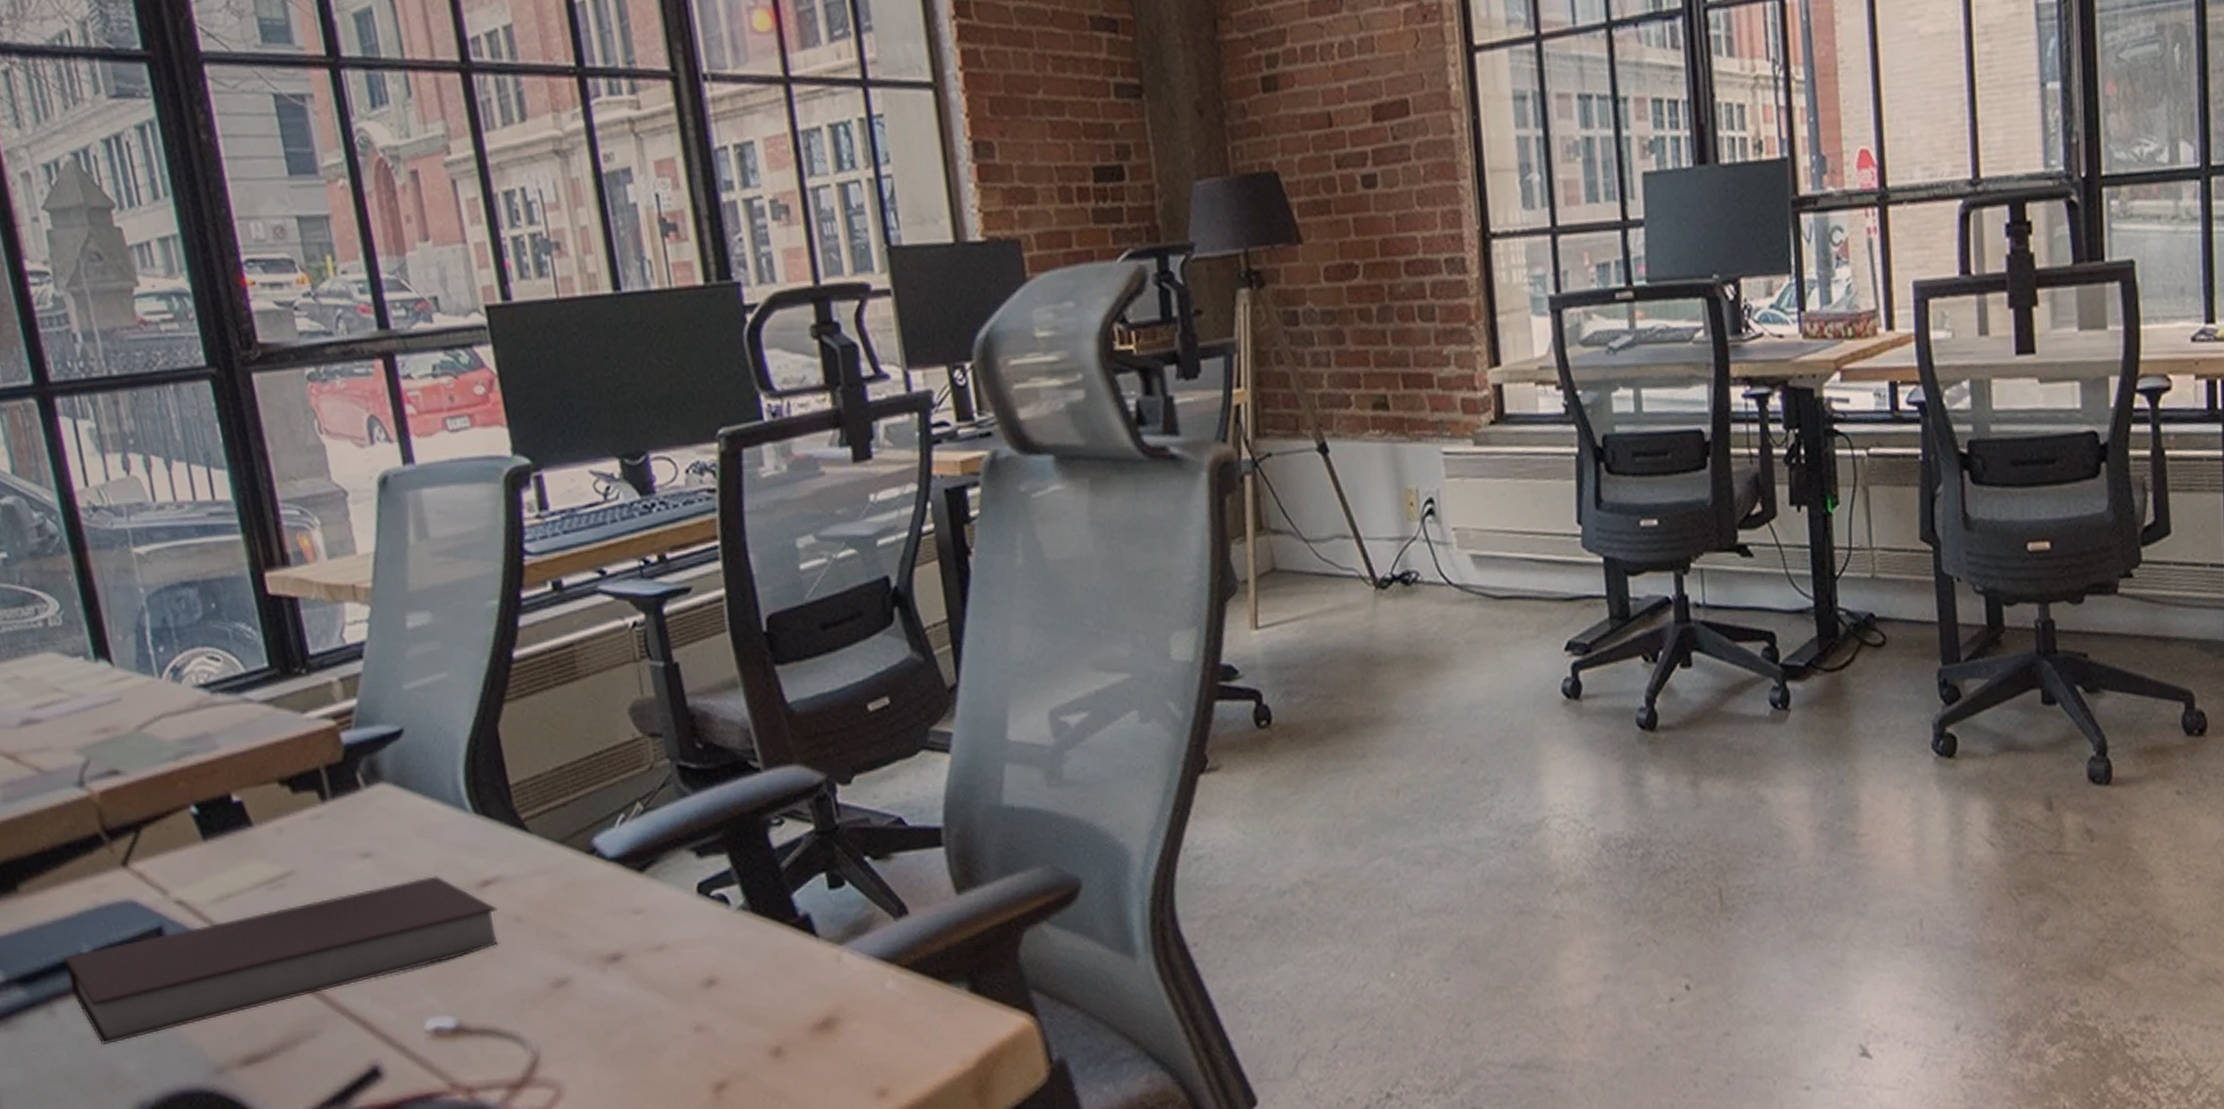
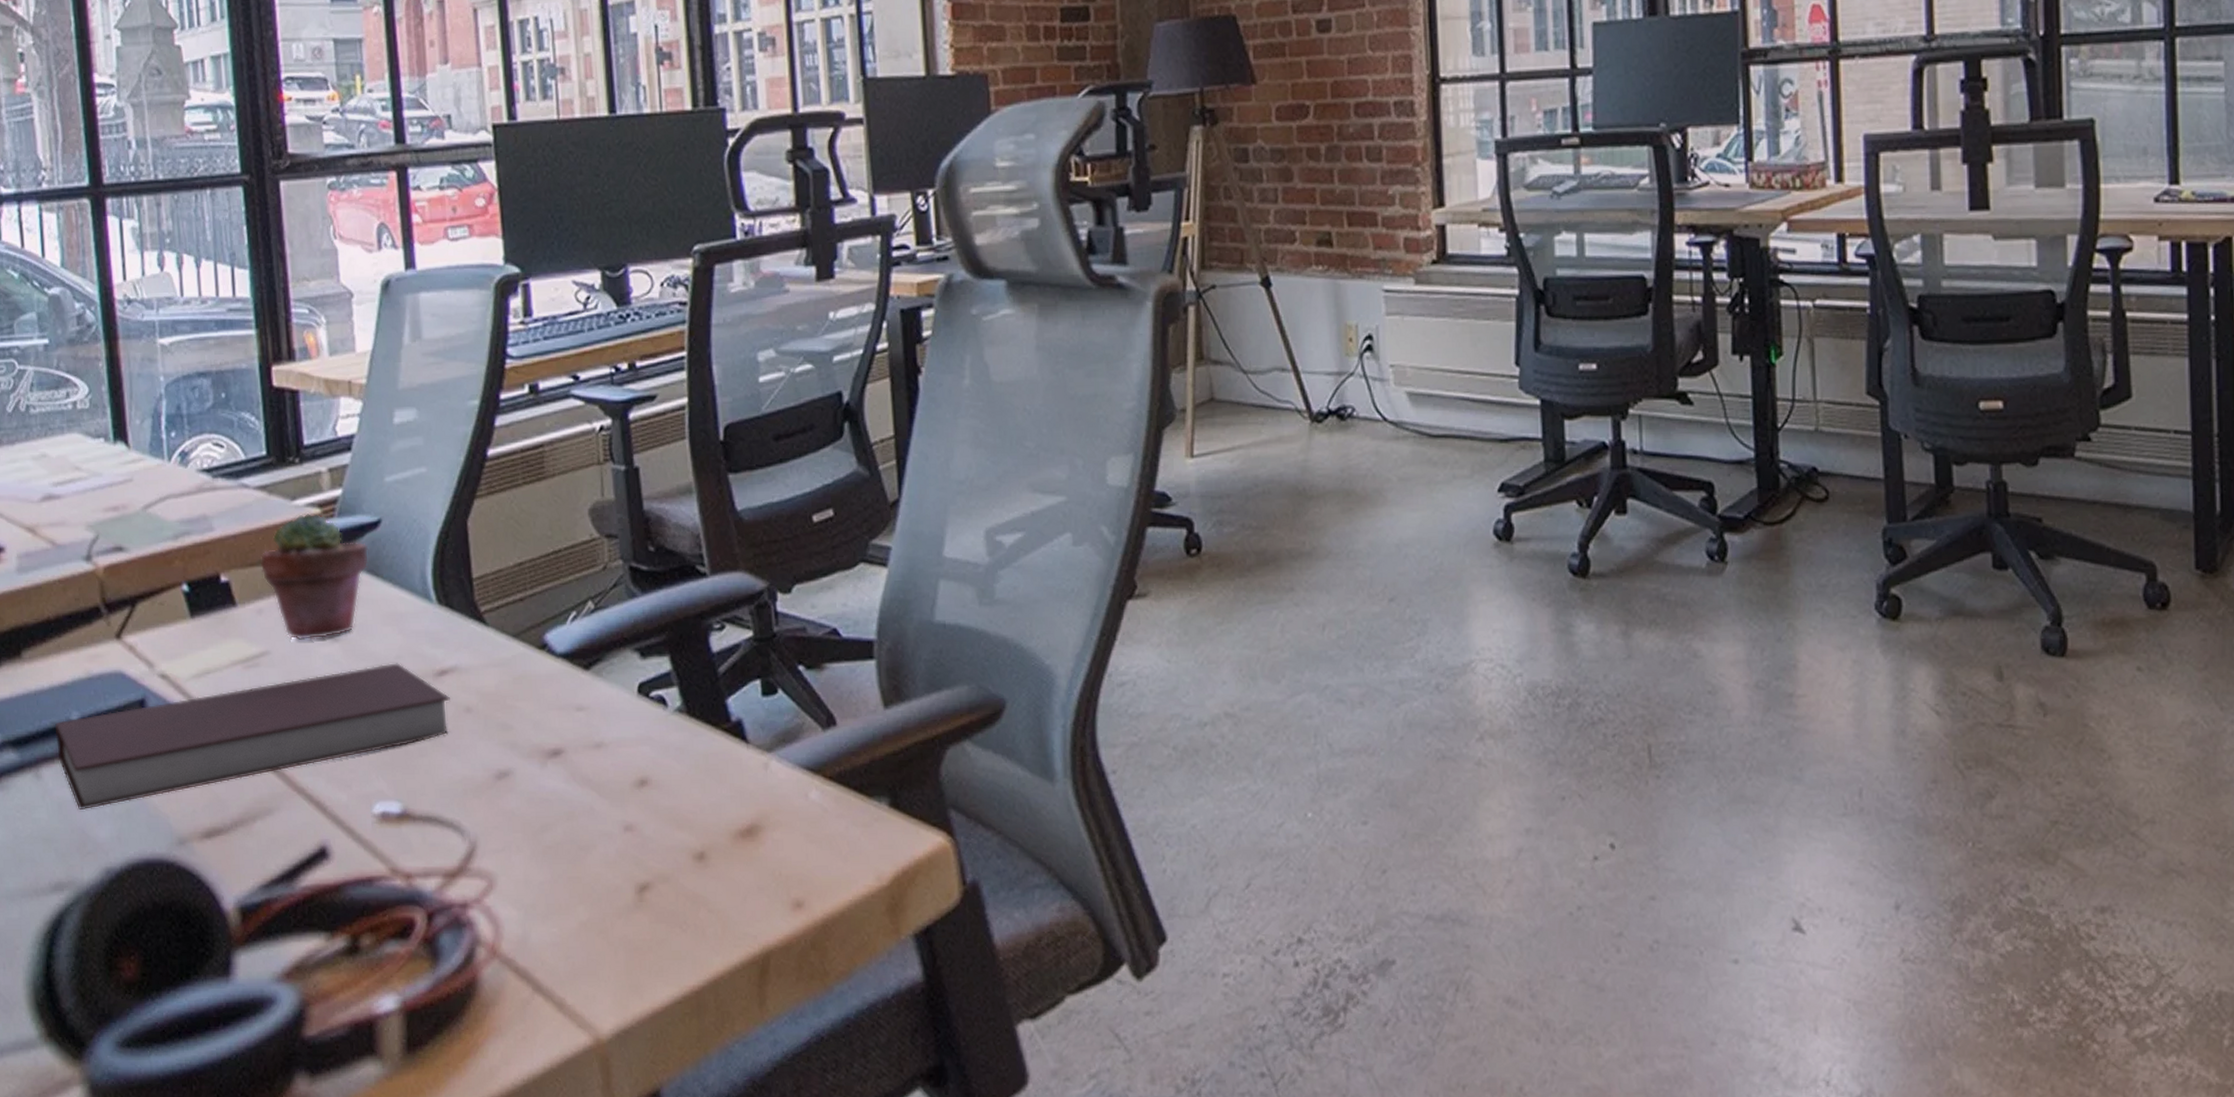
potted succulent: none [273,725,395,859] -> present [260,512,370,641]

